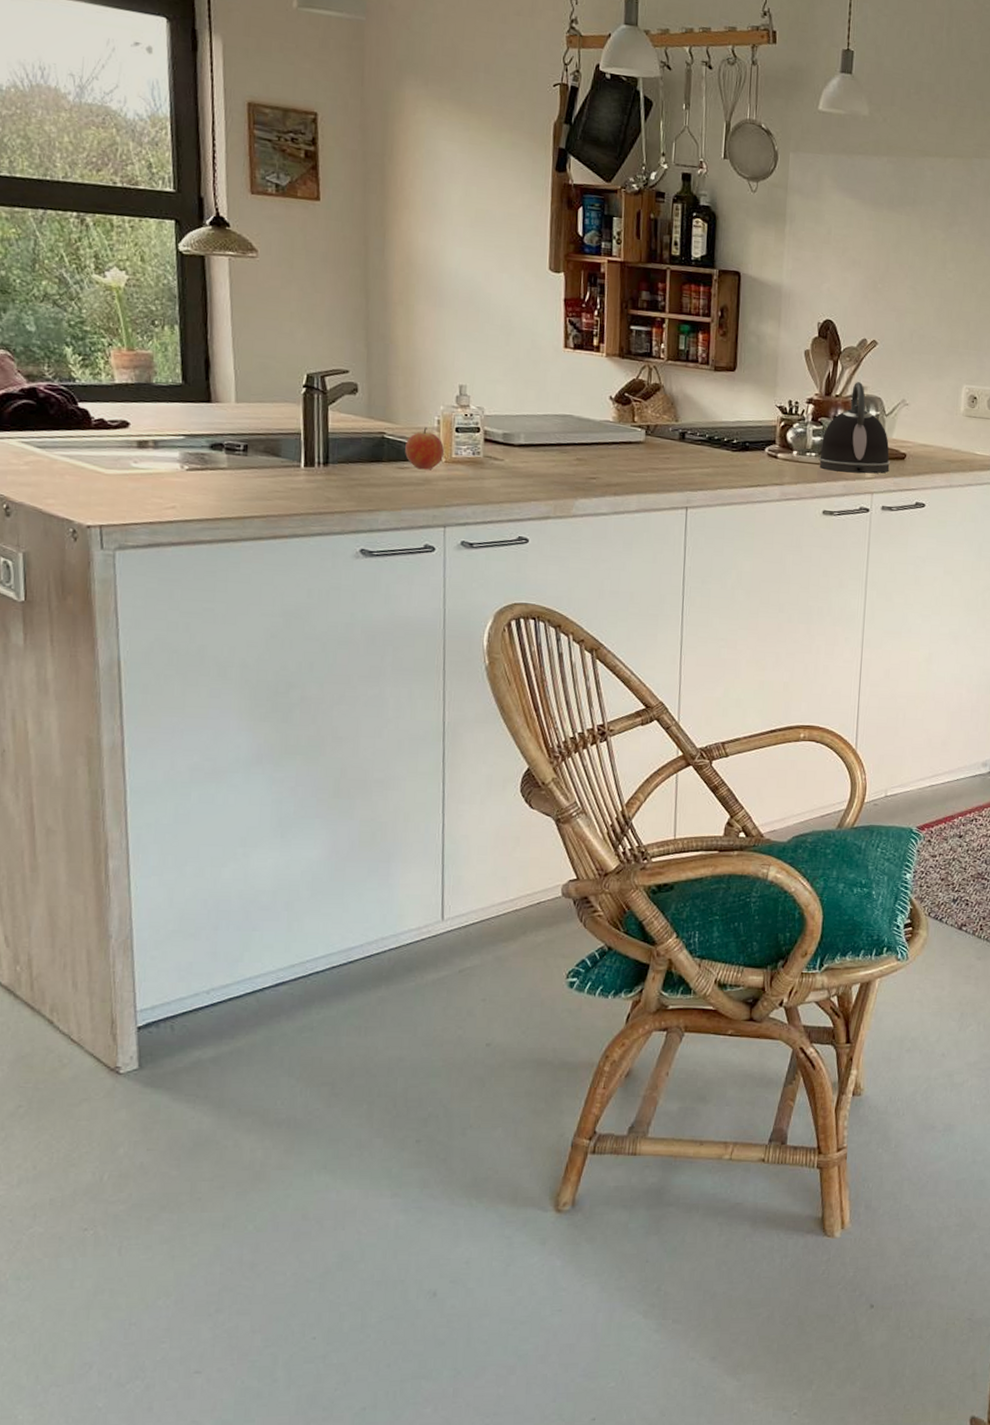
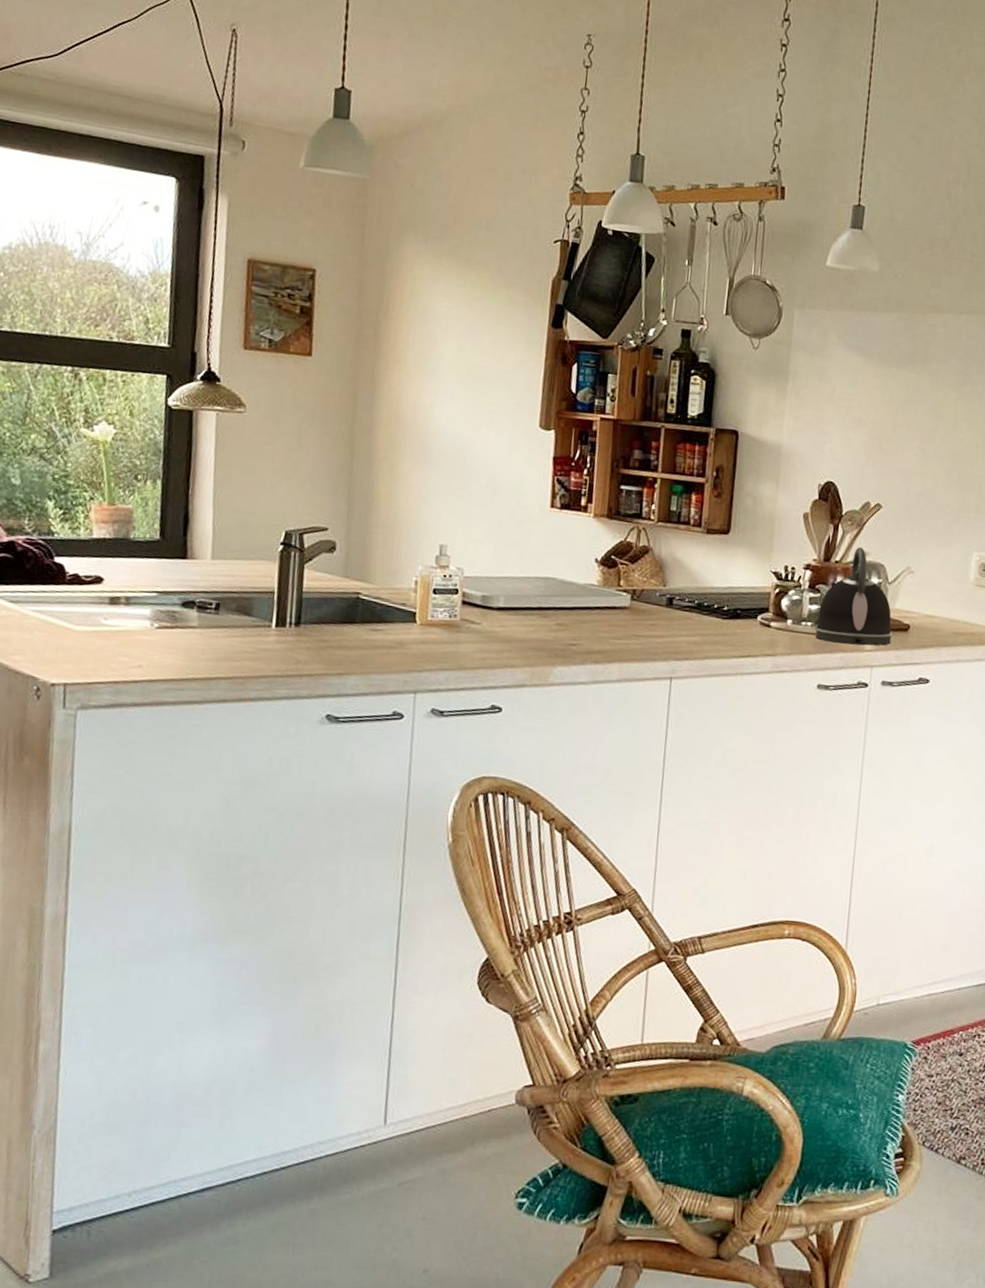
fruit: present [405,427,445,470] -> none [379,588,421,633]

